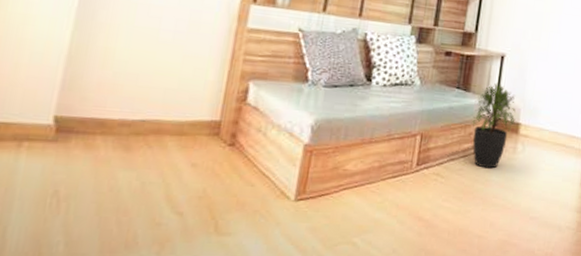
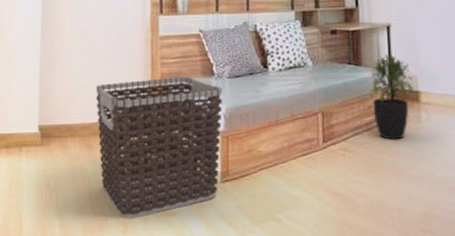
clothes hamper: none [136,74,315,238] -> present [96,76,223,219]

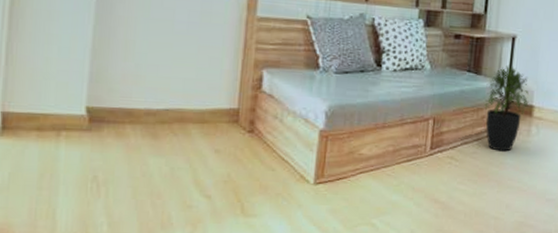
clothes hamper: present [96,76,223,219] -> none [167,64,327,219]

